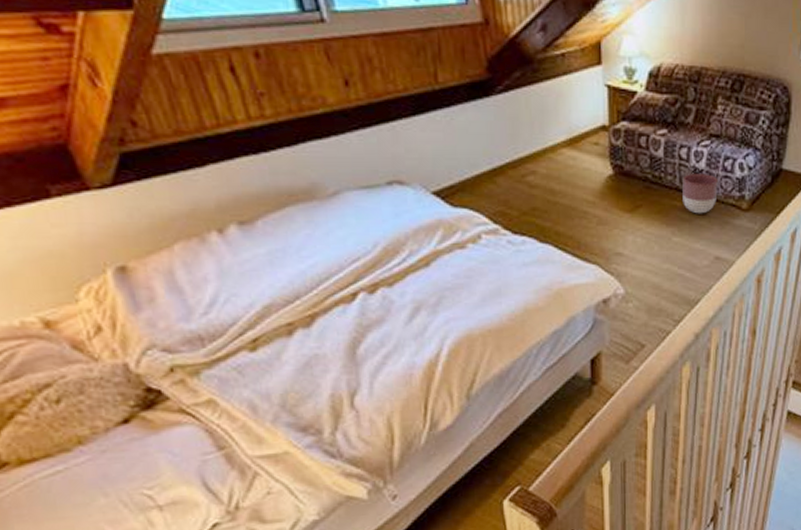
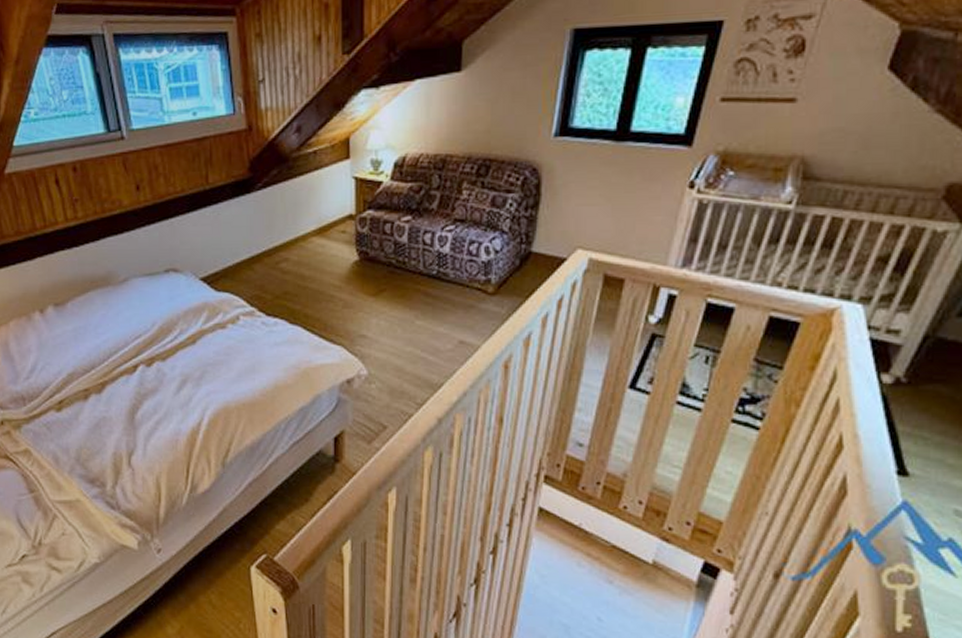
planter: present [682,174,718,214] -> none [426,258,462,298]

